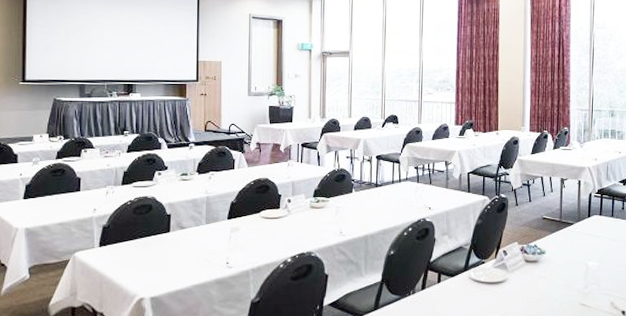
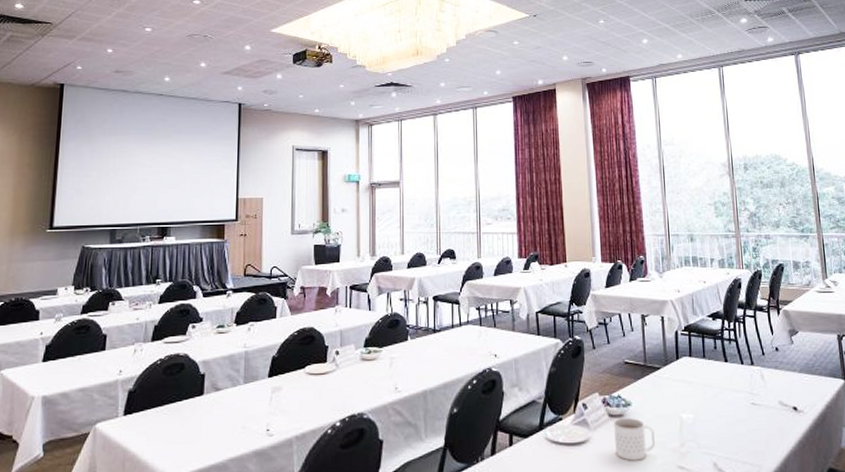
mug: none [528,263,563,298] -> present [613,417,655,461]

